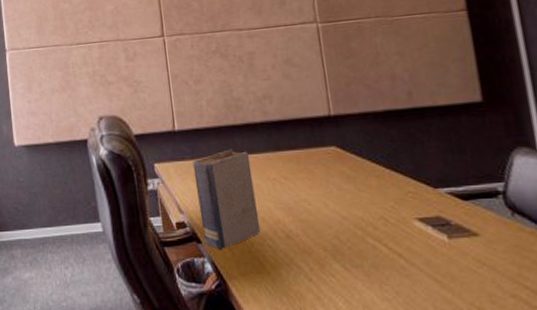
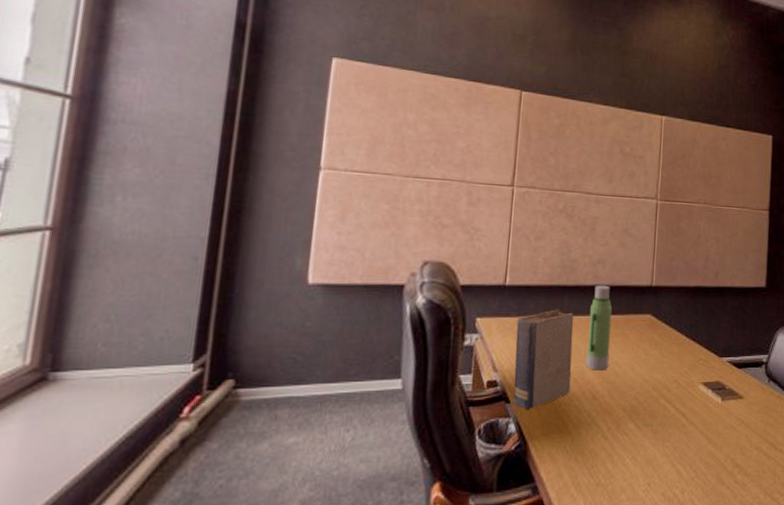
water bottle: none [265,120,298,209] -> present [585,285,613,371]

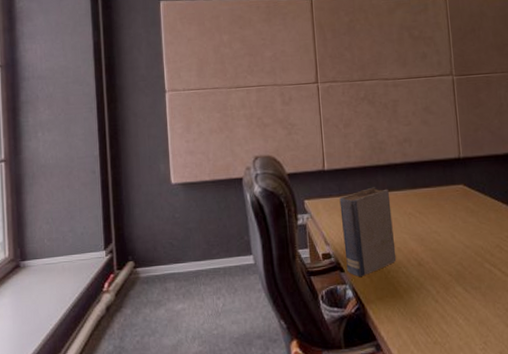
water bottle: present [585,285,613,371] -> none [403,161,429,240]

